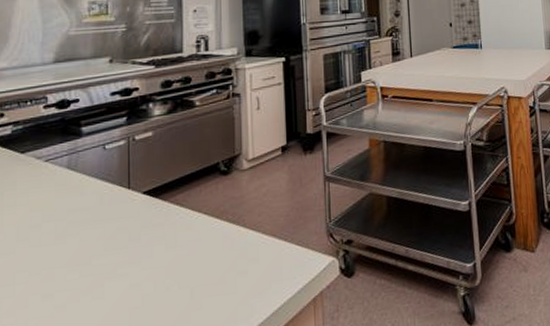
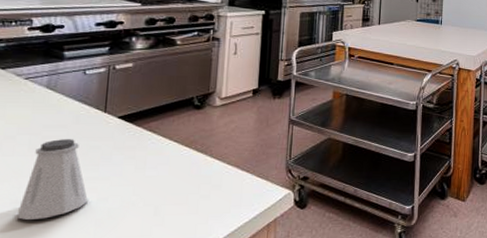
saltshaker: none [49,222,120,316] -> present [16,139,88,221]

